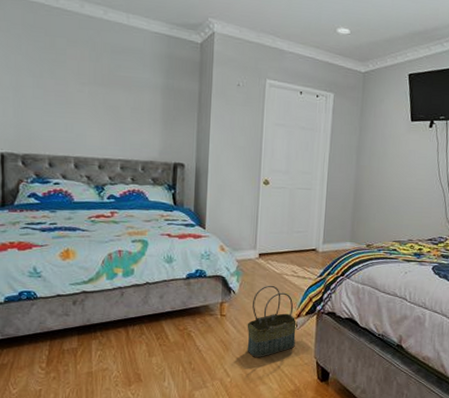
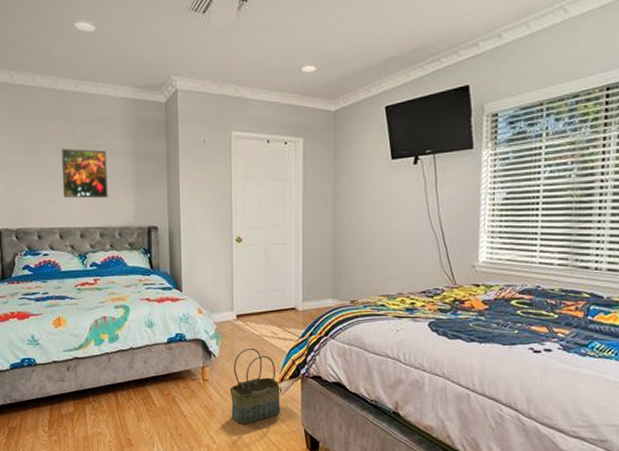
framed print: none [81,76,134,131] -> present [61,149,108,199]

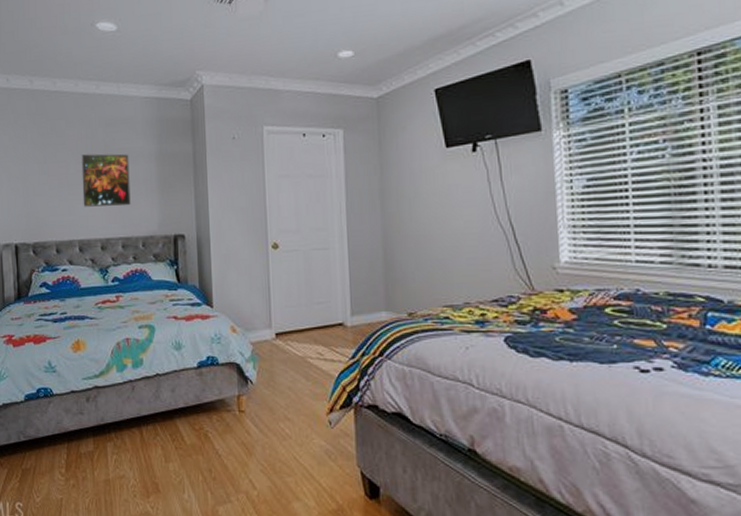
basket: present [229,347,281,425] -> none [270,372,331,466]

